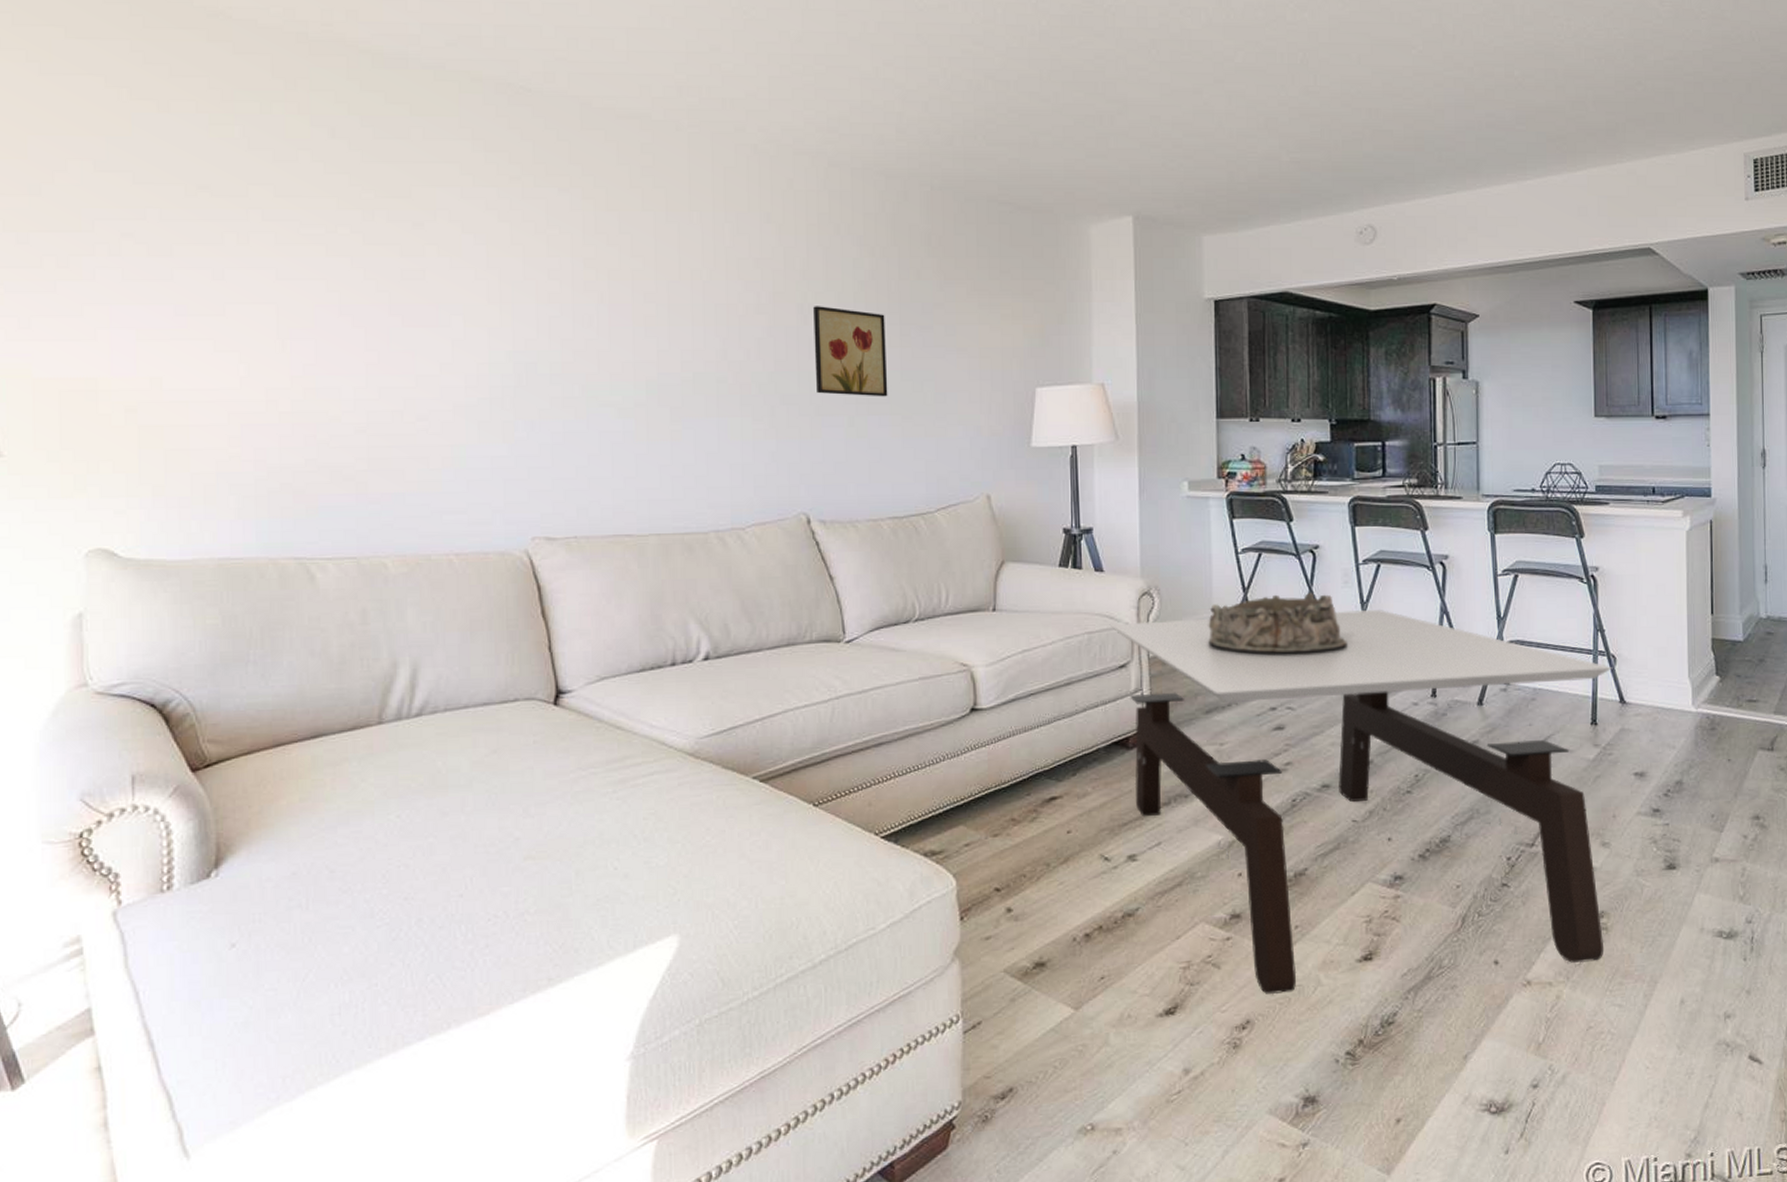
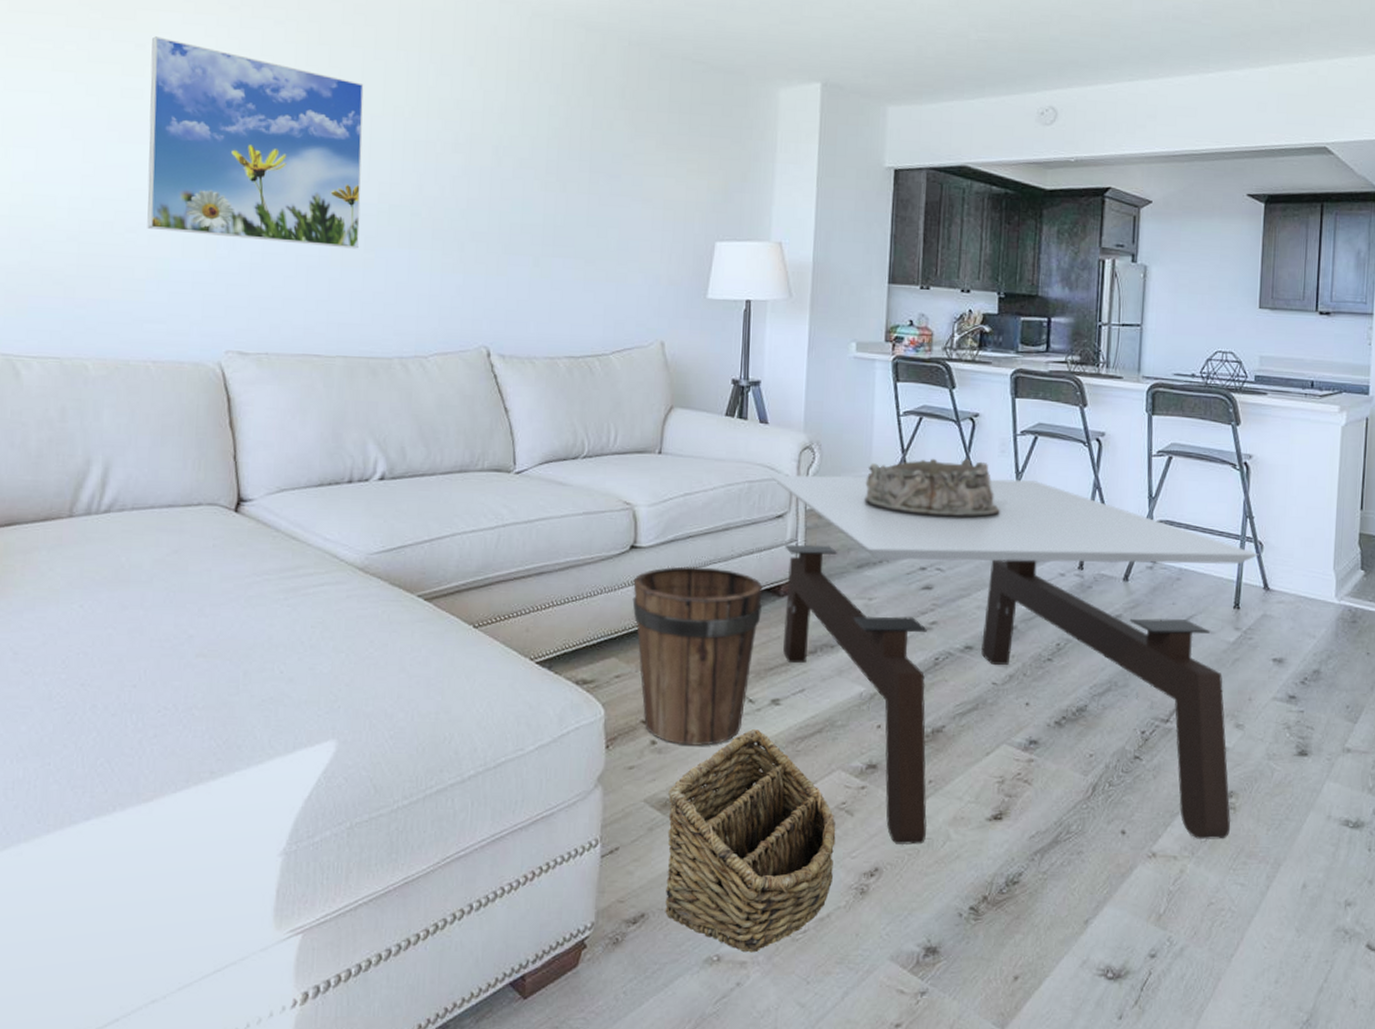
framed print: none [430,213,664,422] -> present [147,36,364,249]
wall art: present [813,306,888,397] -> none [505,149,576,241]
bucket: none [976,724,1112,910] -> present [632,566,763,746]
basket: none [1028,888,1204,1119] -> present [665,729,836,953]

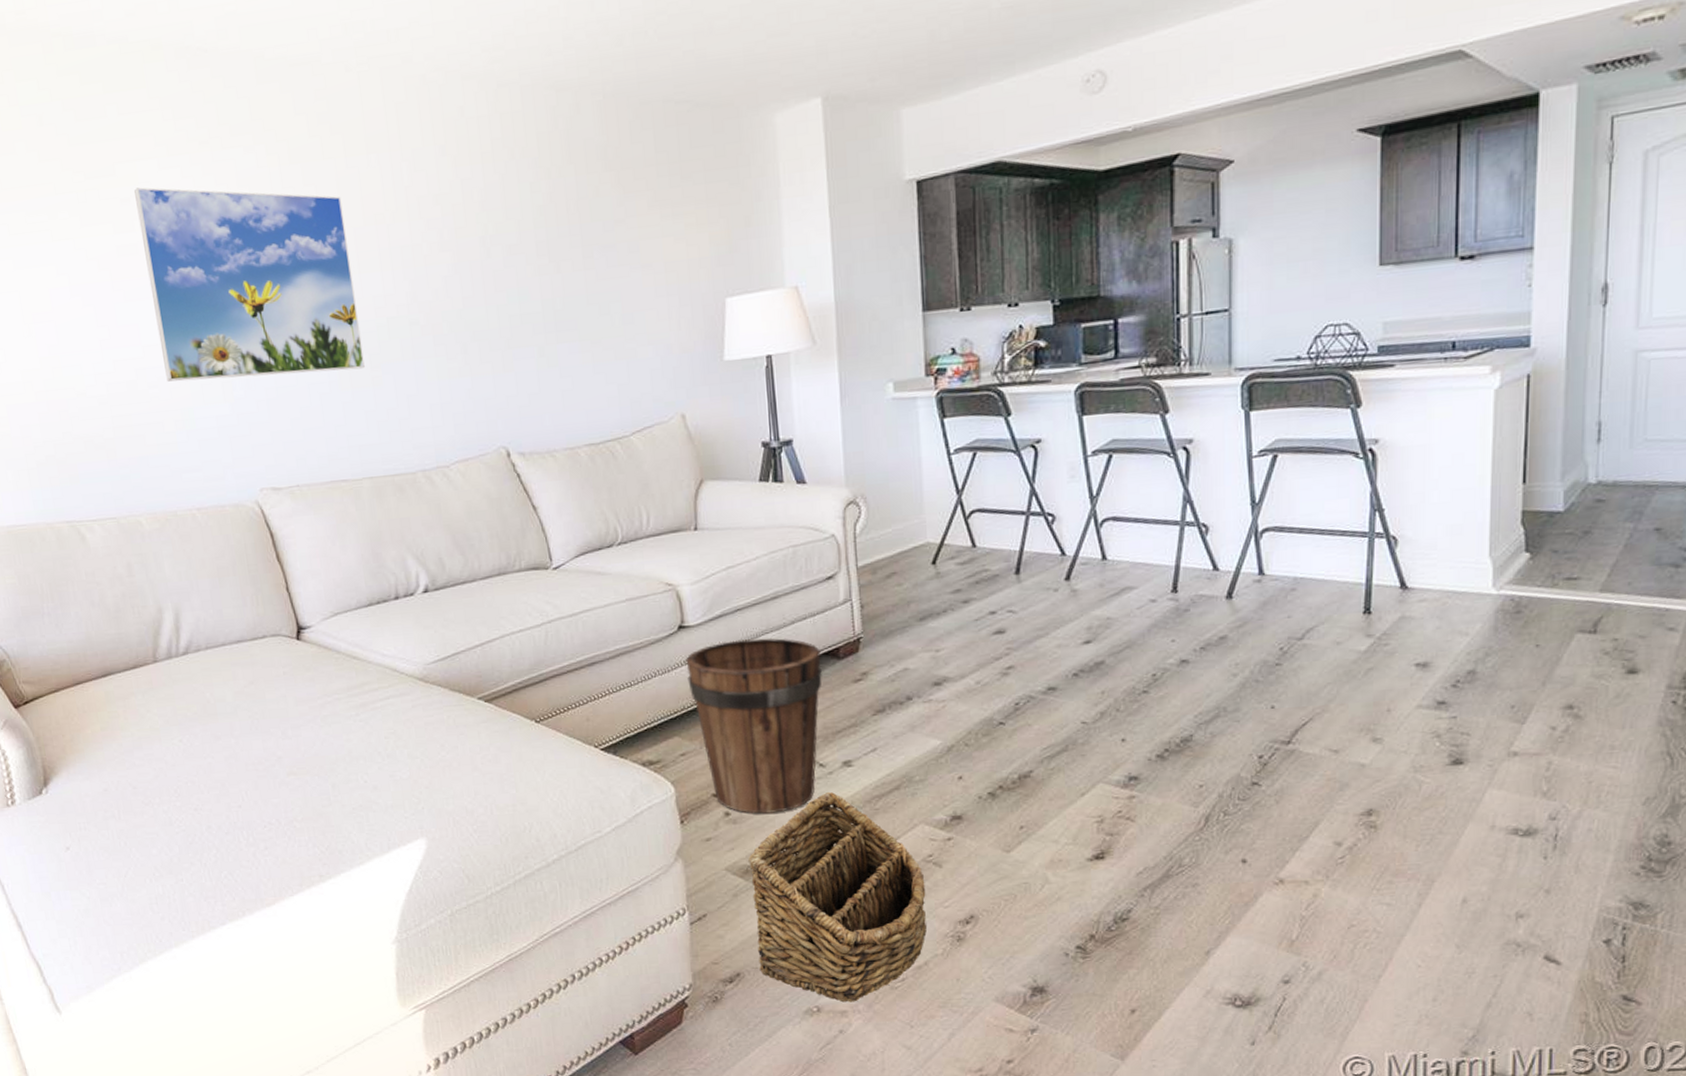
coffee table: present [770,474,1259,846] -> none [814,503,1393,892]
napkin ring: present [864,458,1000,518] -> none [919,489,1075,559]

